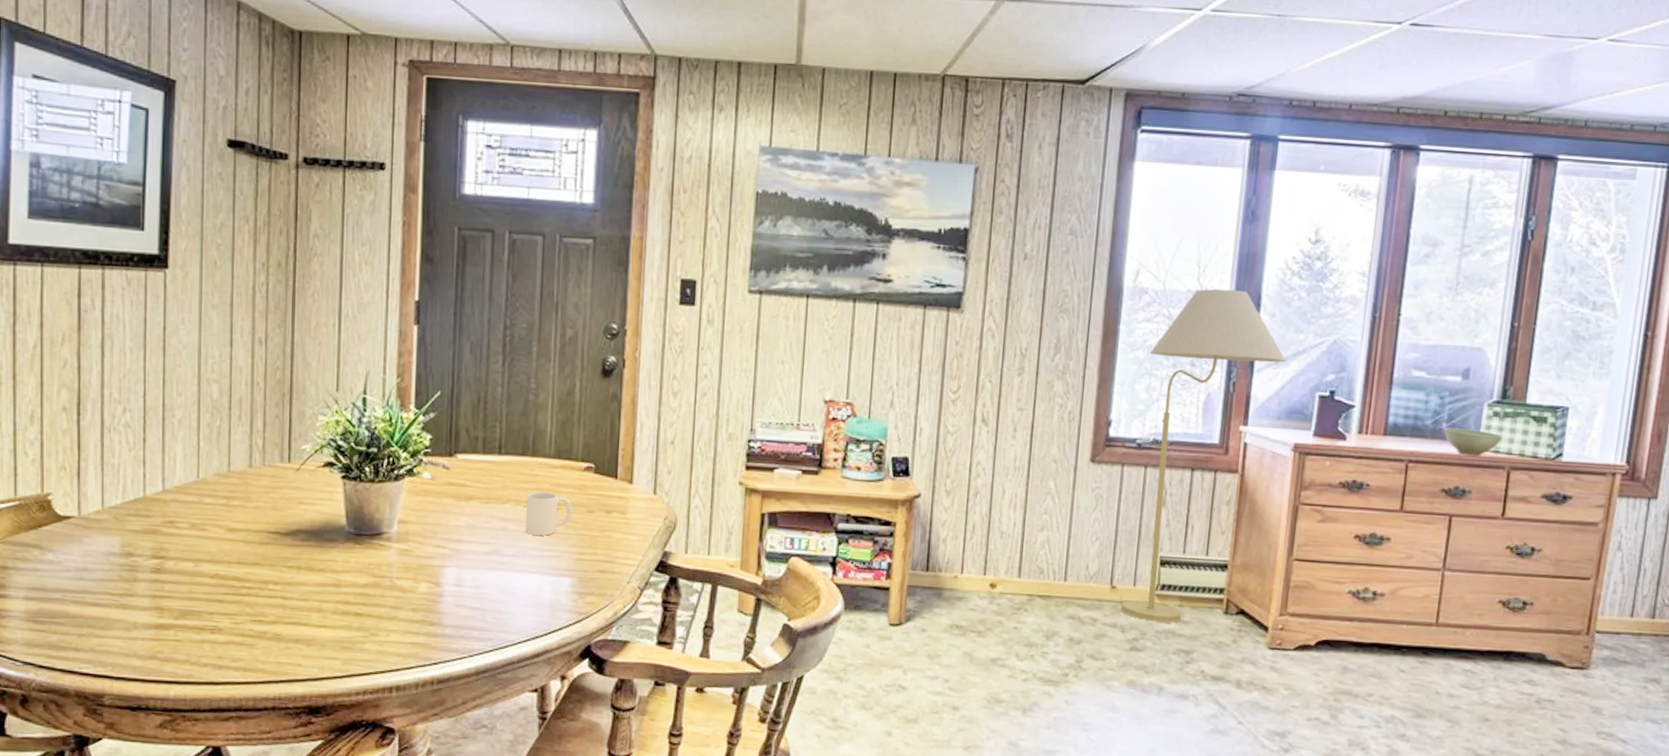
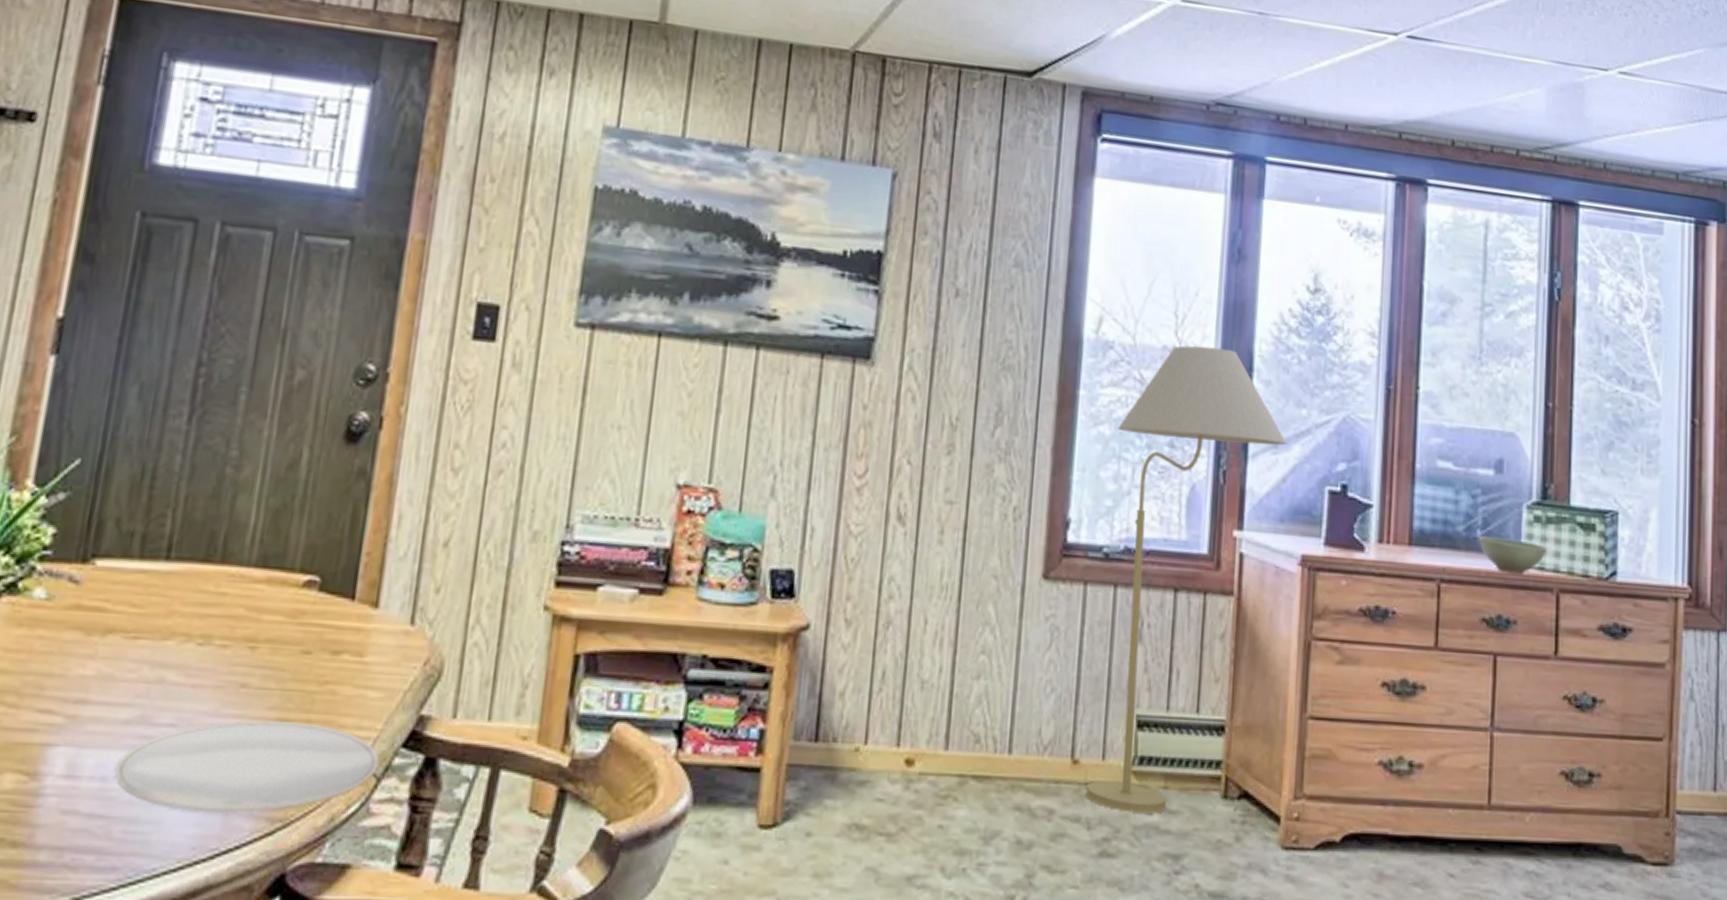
plate: none [483,553,641,609] -> present [114,720,380,814]
mug: present [525,491,573,536] -> none [195,620,279,692]

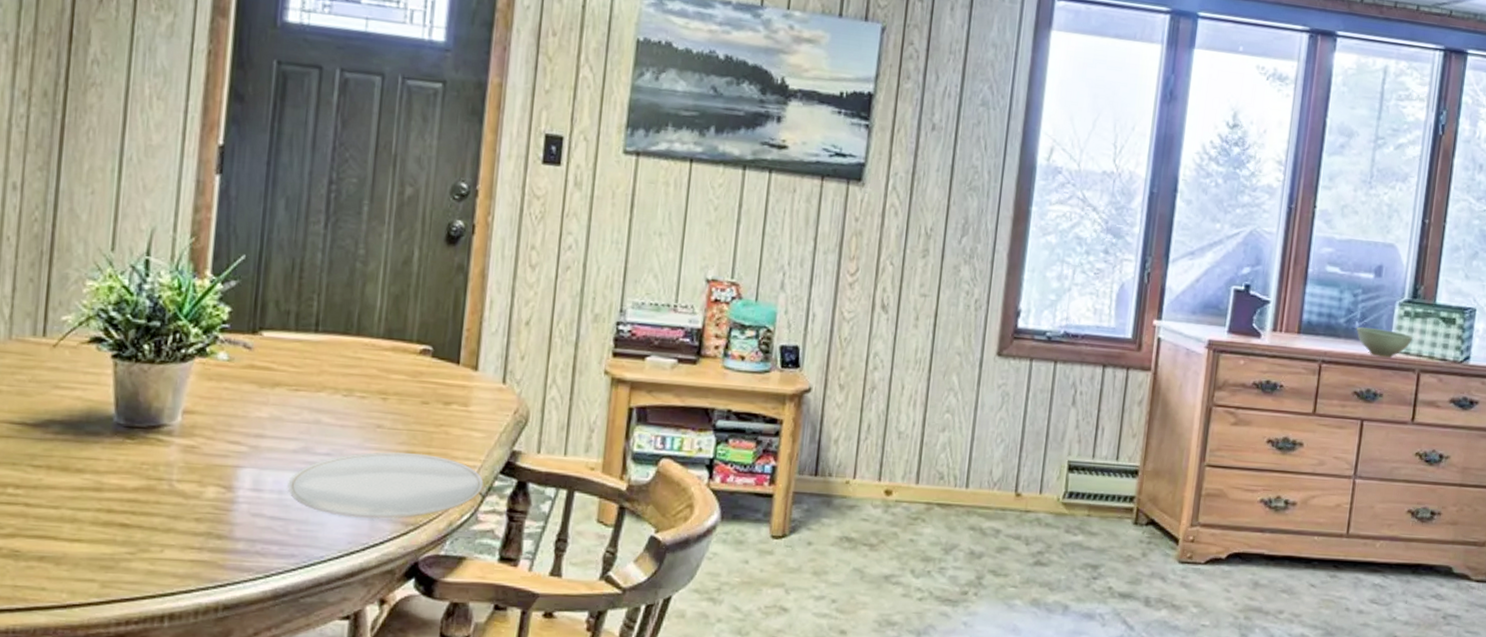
floor lamp: present [1086,345,1287,814] -> none [1026,171,1202,535]

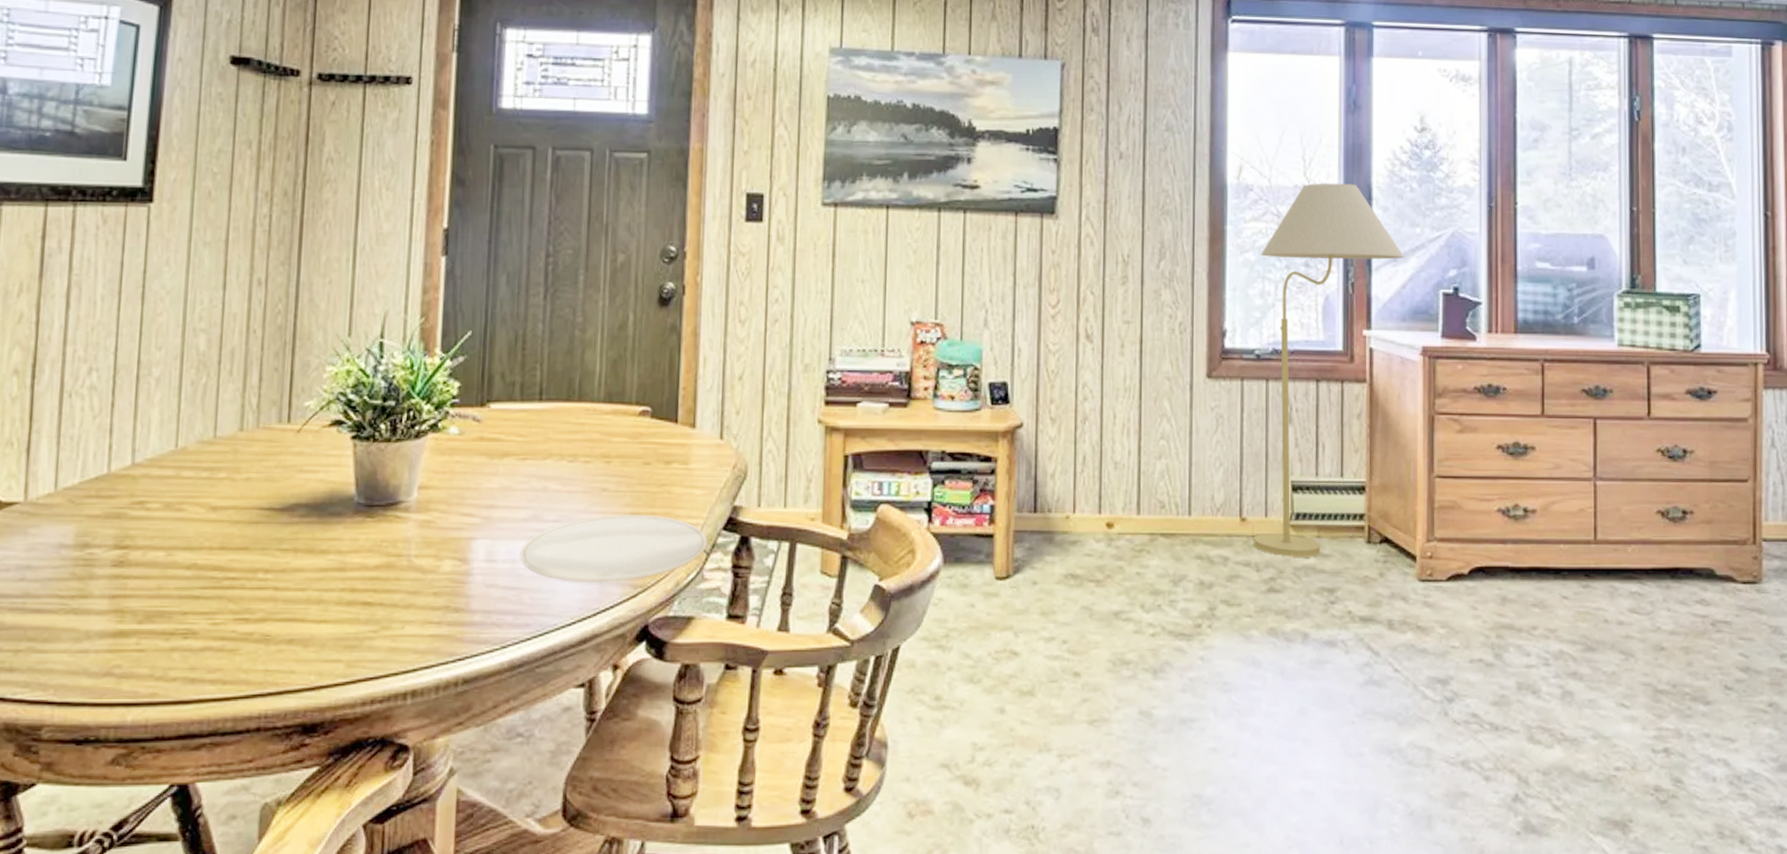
floor lamp: none [1026,171,1202,535] -> present [1254,183,1405,557]
bowl: present [1356,327,1414,359] -> none [1575,322,1638,352]

